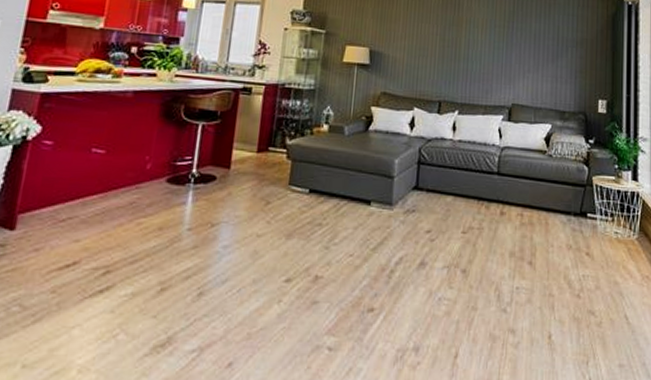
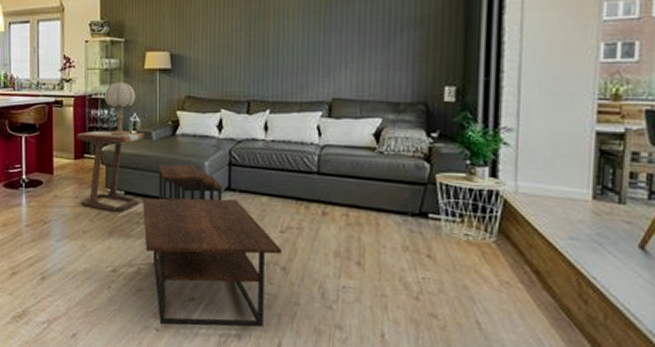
side table: none [259,121,338,217] -> present [77,130,146,216]
table lamp: none [297,71,332,129] -> present [104,80,136,136]
coffee table: none [325,160,463,342] -> present [143,163,281,328]

